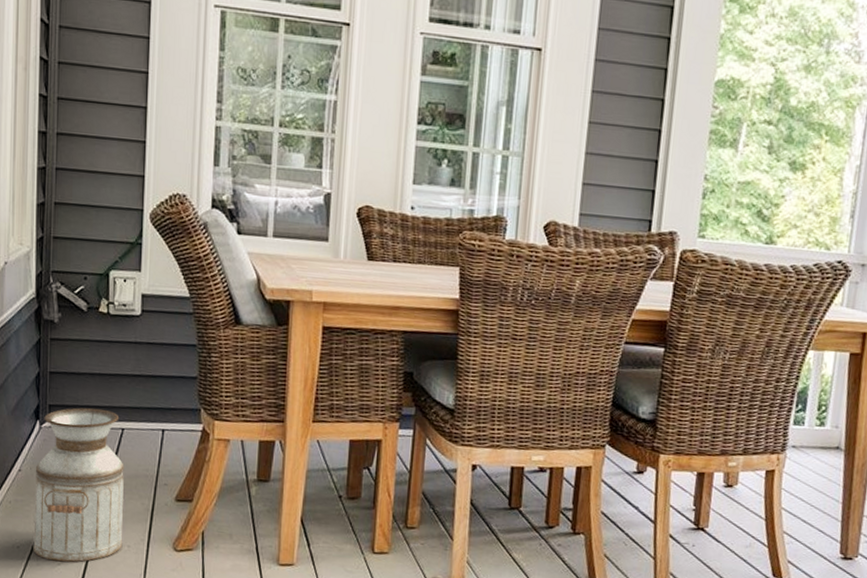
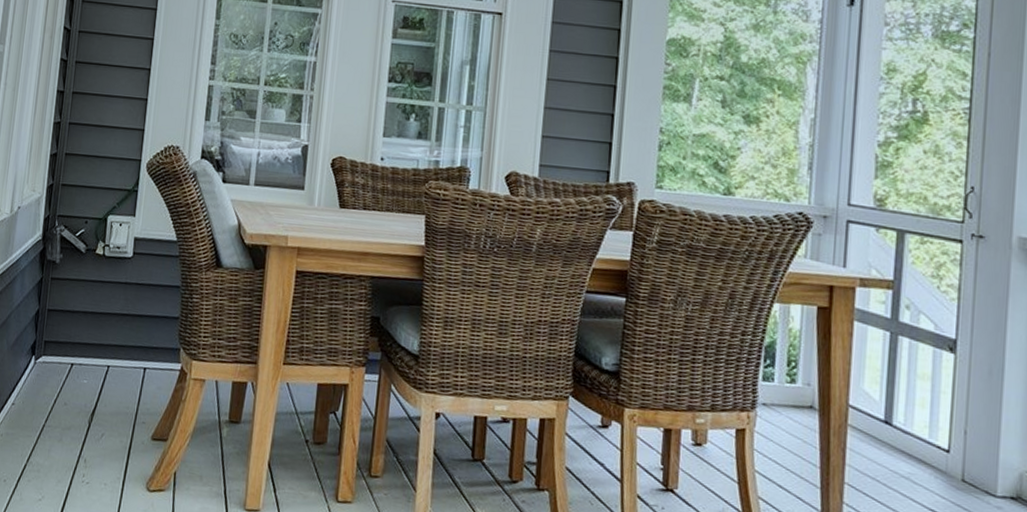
planter: present [33,407,124,562] -> none [18,344,107,499]

